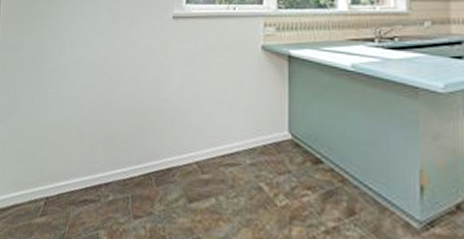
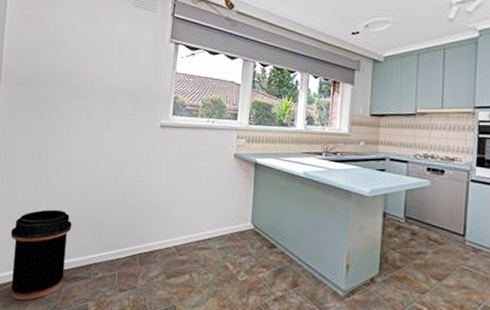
trash can: none [14,119,79,227] -> present [10,209,72,300]

